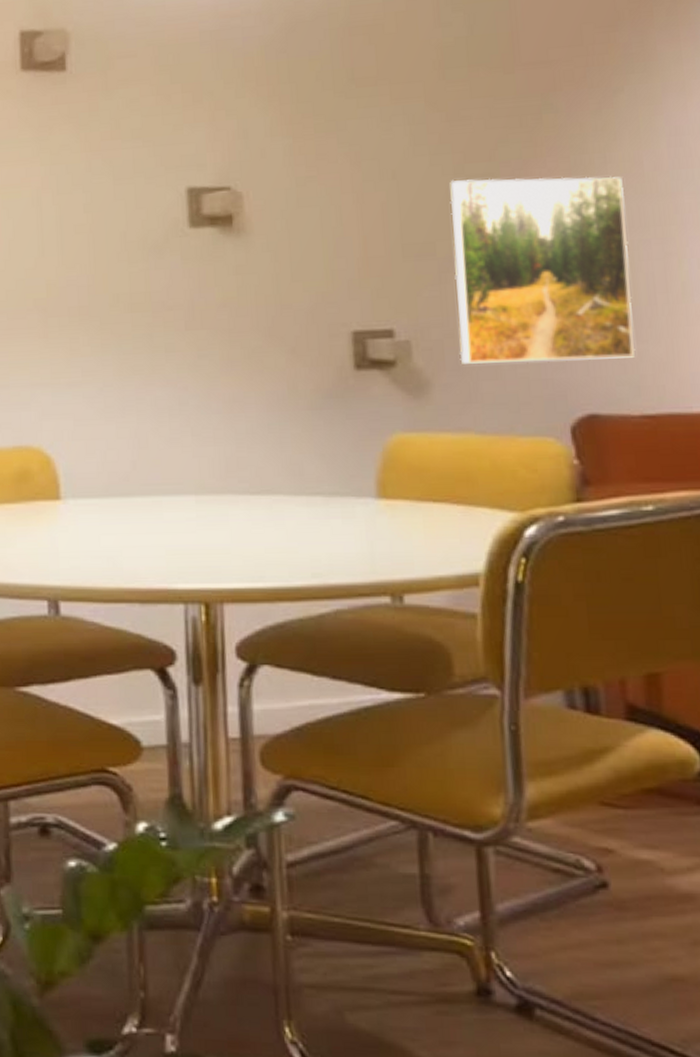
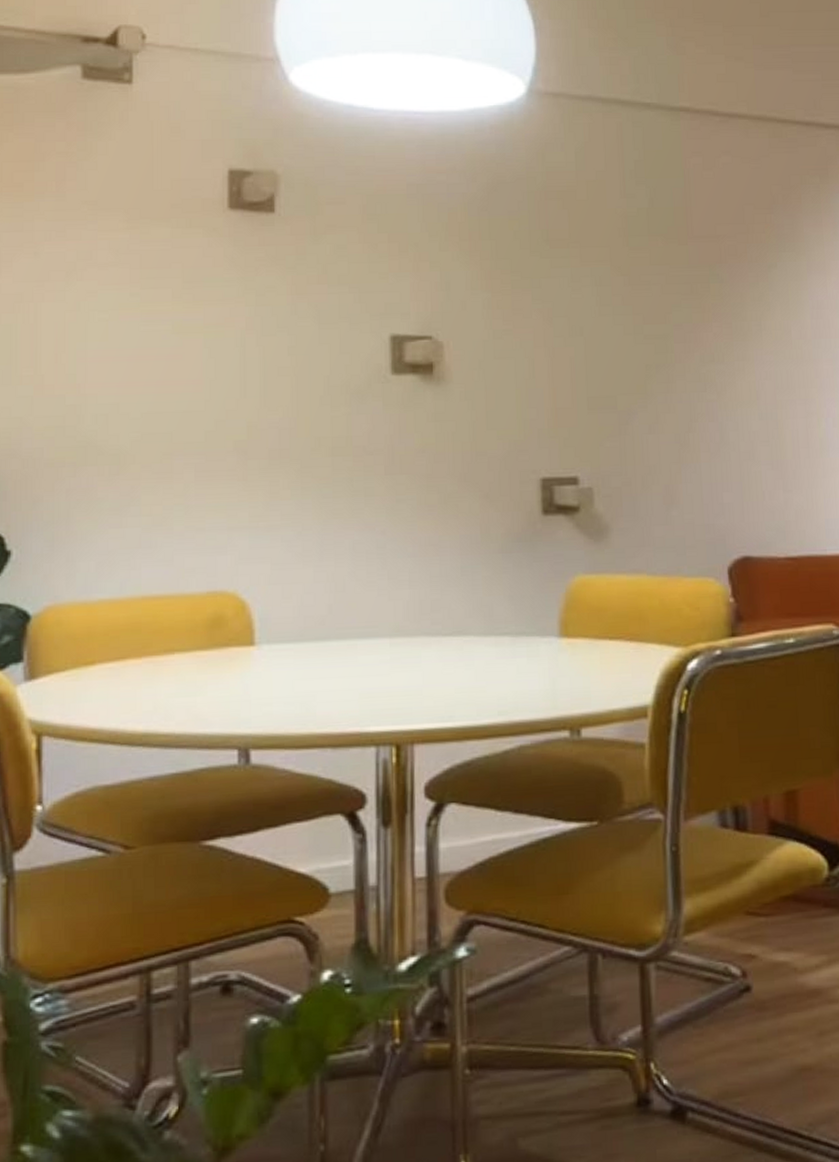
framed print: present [450,176,635,364] -> none [630,339,782,510]

